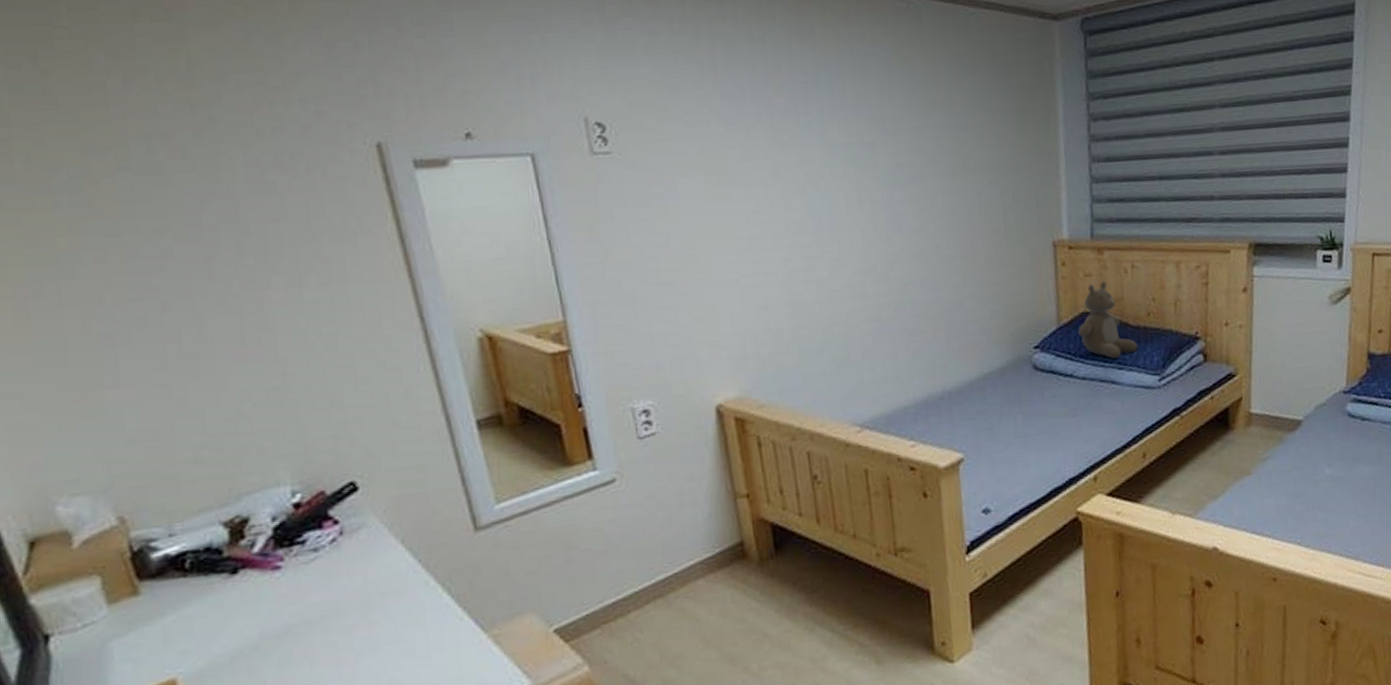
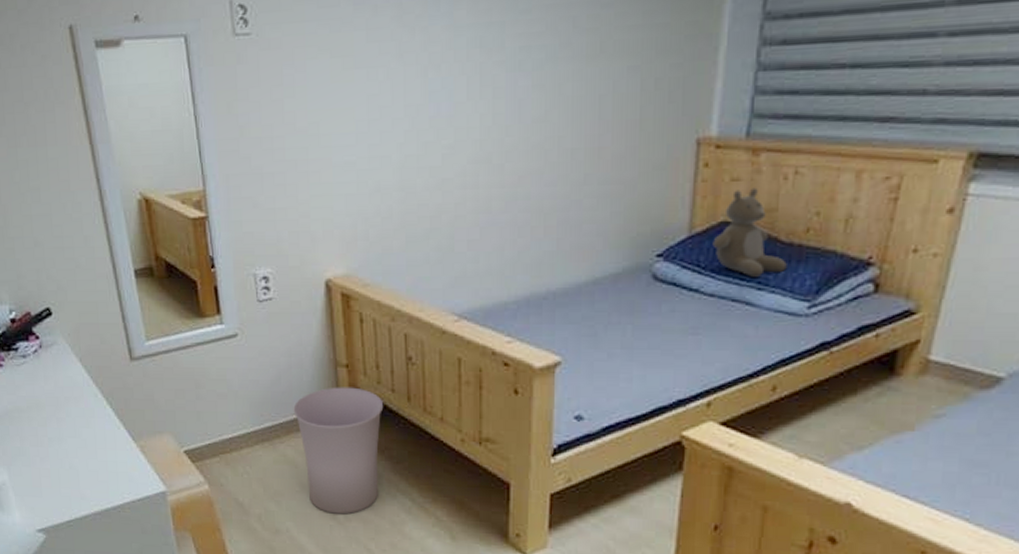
waste bin: none [689,518,795,666] -> present [293,387,384,514]

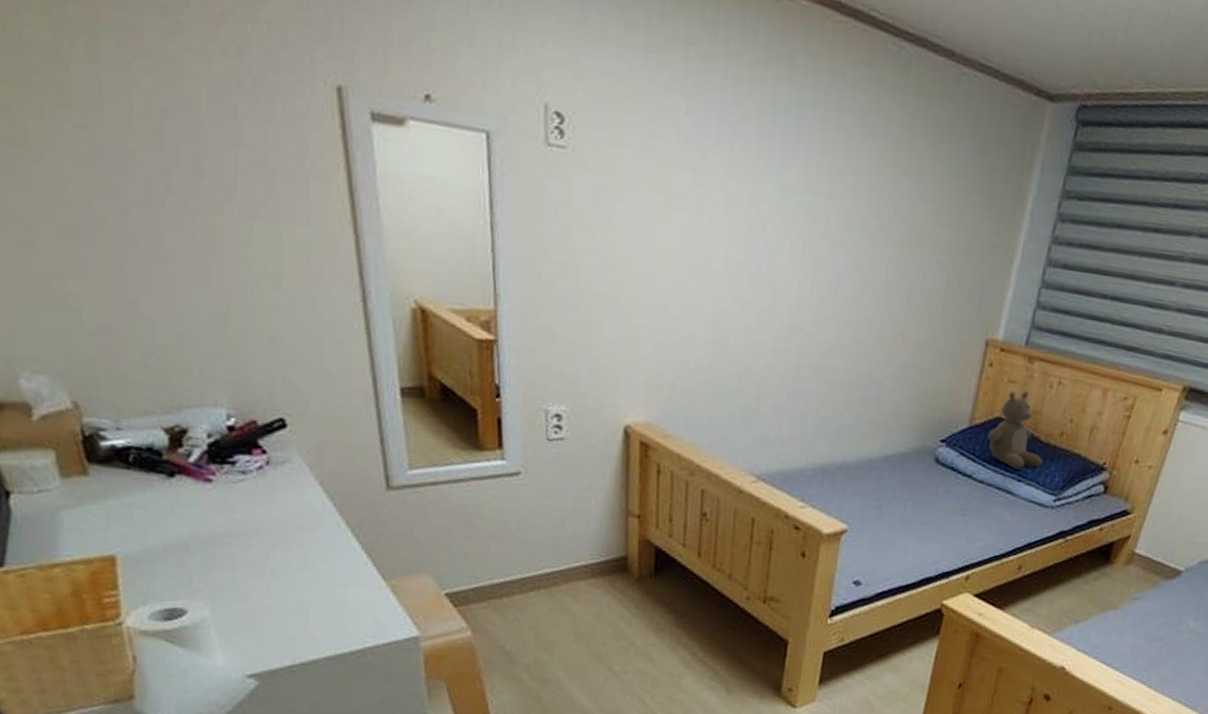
waste bin: present [293,387,384,514] -> none [576,537,673,666]

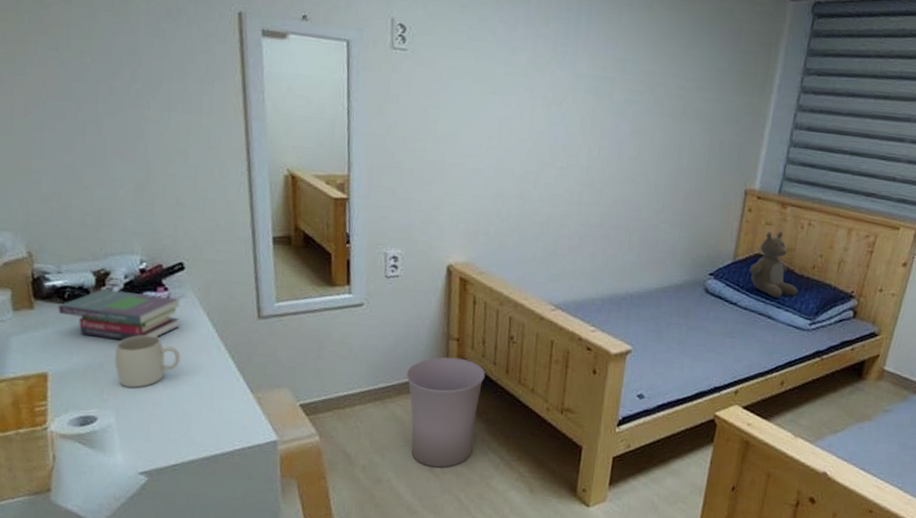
books: none [121,449,284,516] -> present [58,288,180,341]
mug: none [202,508,289,574] -> present [114,334,181,388]
waste bin: none [576,537,673,666] -> present [406,357,486,468]

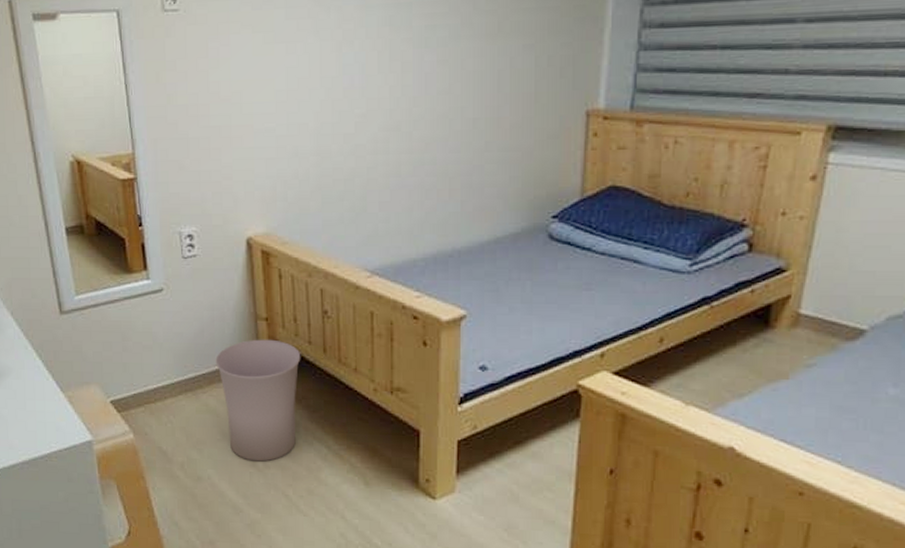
teddy bear: present [749,231,798,298] -> none [602,155,670,237]

